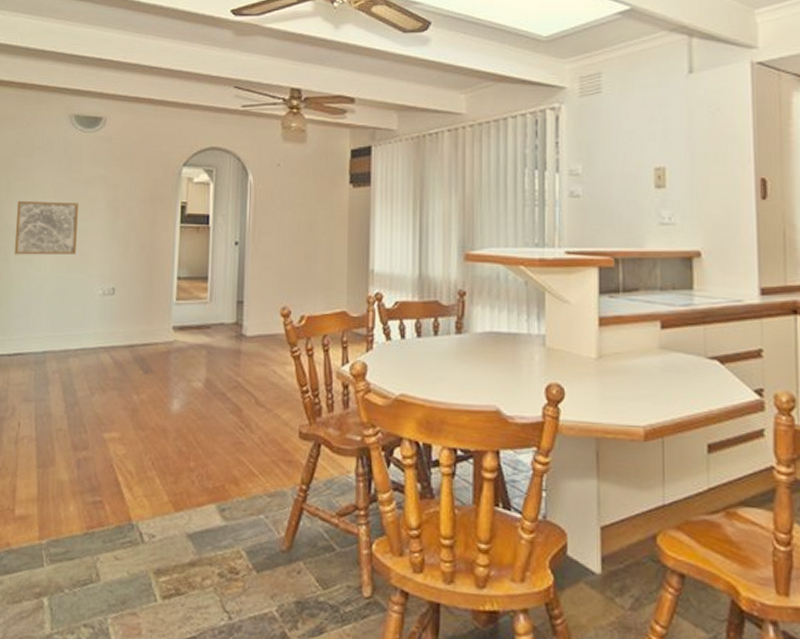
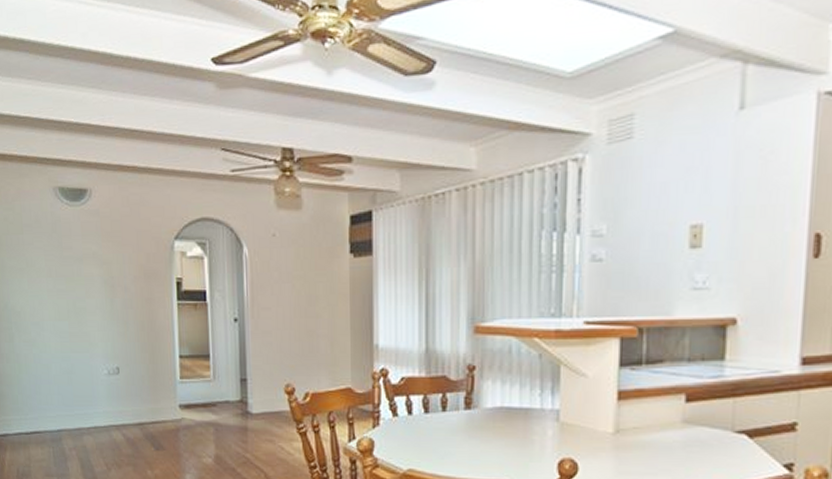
wall art: present [14,201,79,255] -> none [13,281,77,336]

